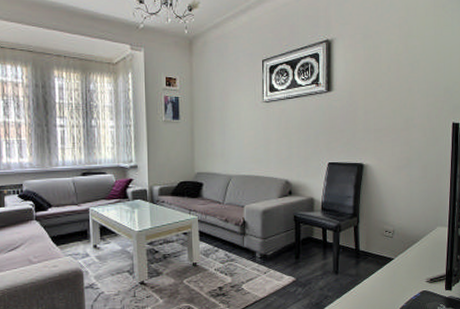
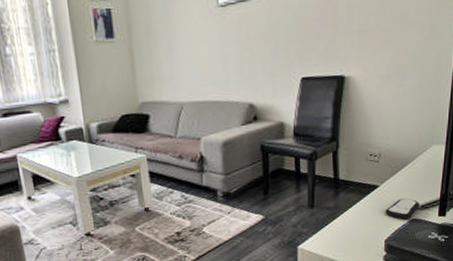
remote control: none [399,271,429,291] -> present [385,198,420,220]

